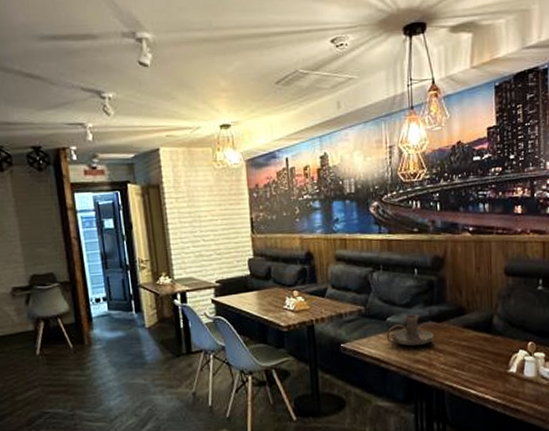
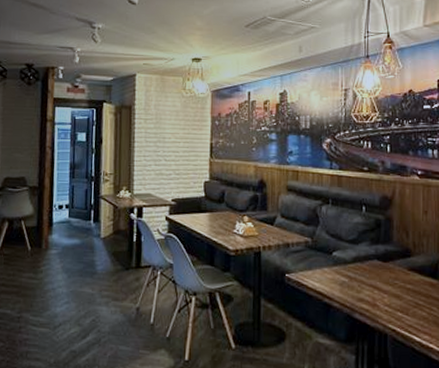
candle holder: present [386,314,434,346] -> none [331,251,379,284]

